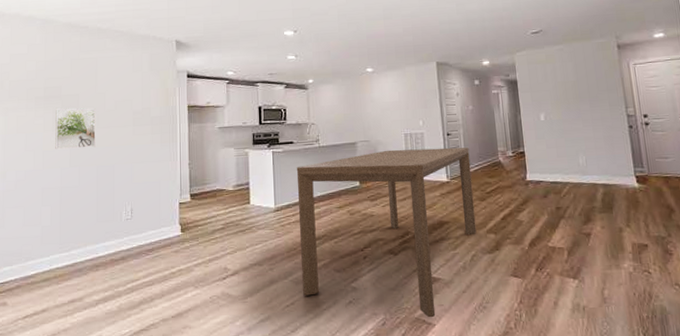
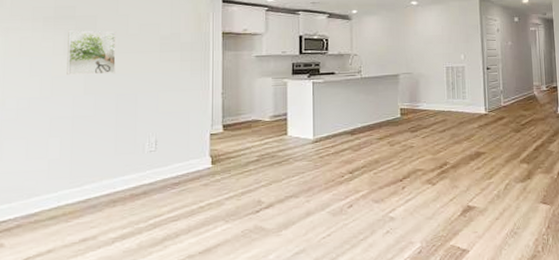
dining table: present [296,147,477,318] -> none [337,81,511,245]

